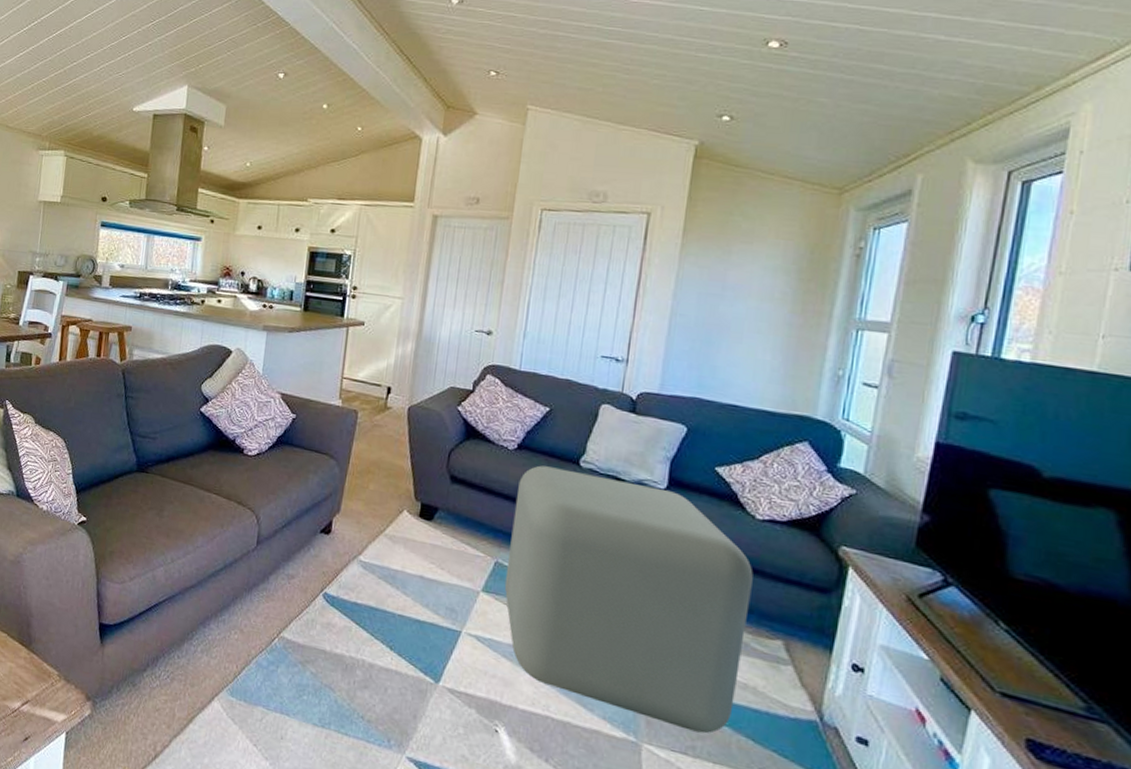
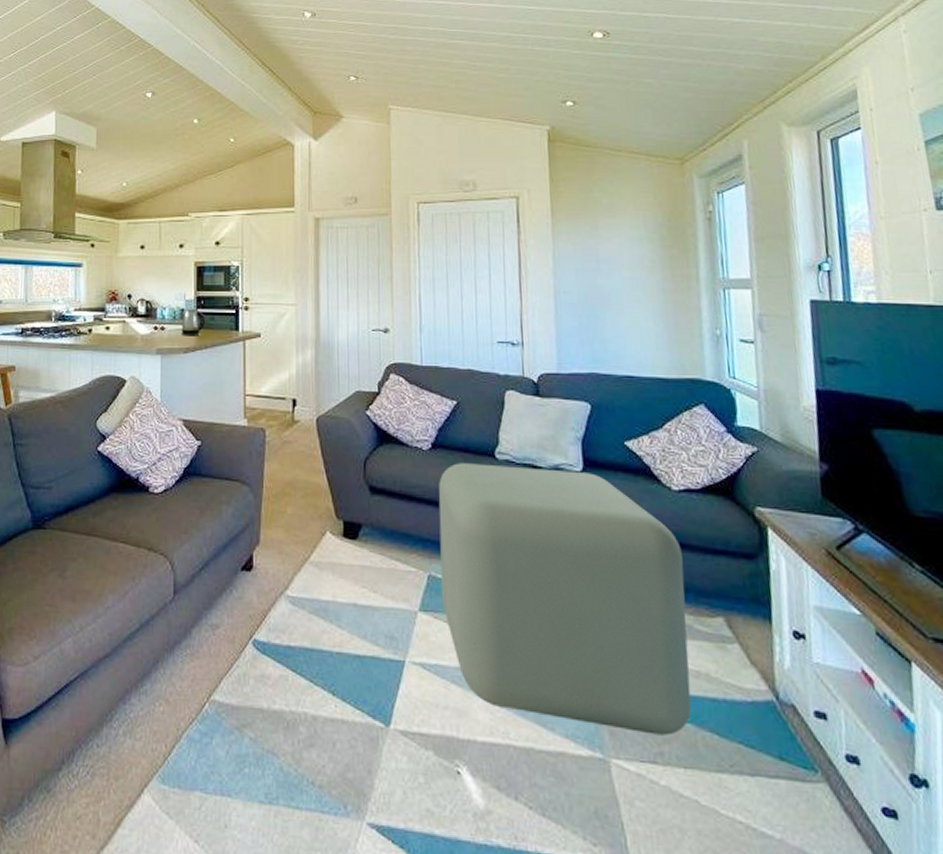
kettle: none [288,291,313,318] -> present [181,308,206,336]

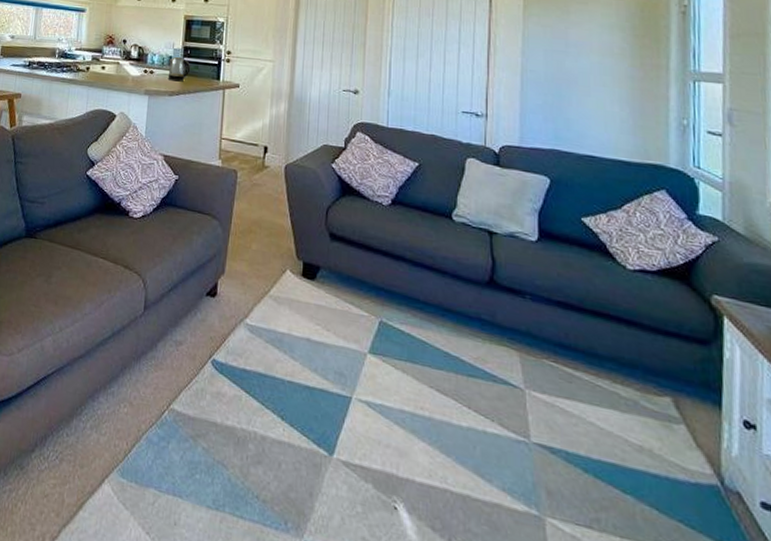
cube: present [438,463,691,736] -> none [390,220,634,504]

